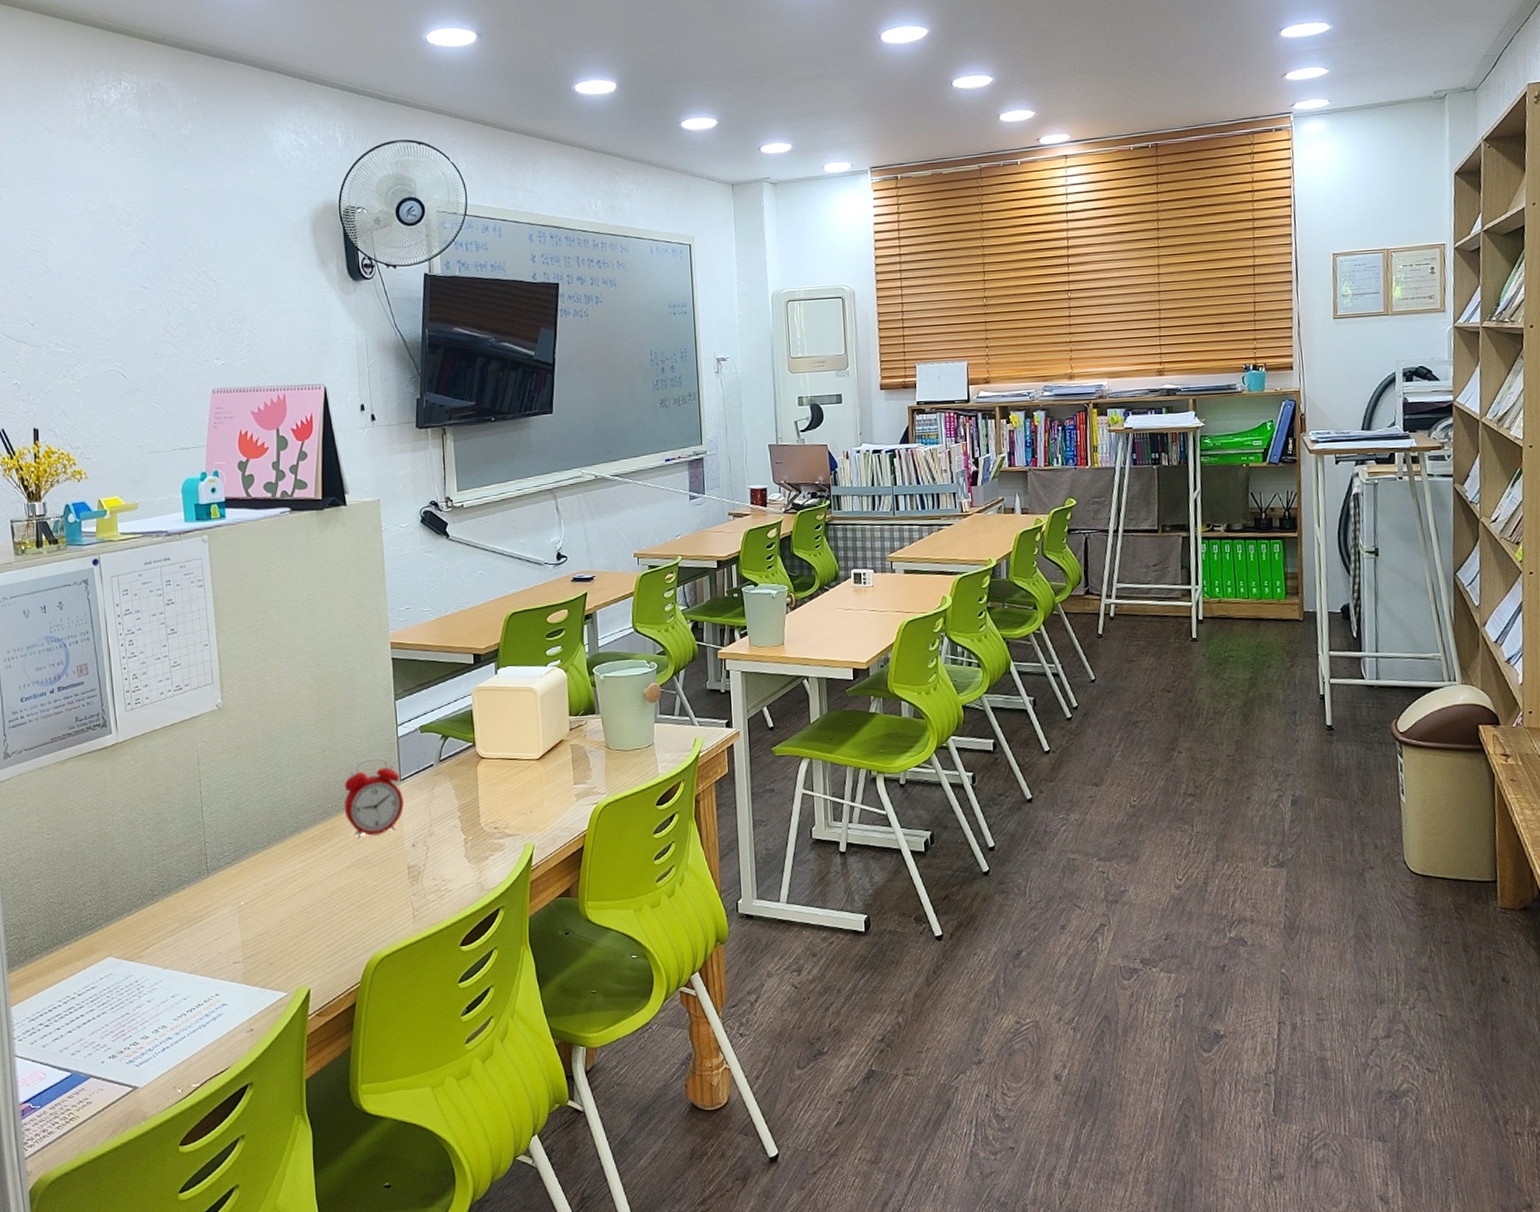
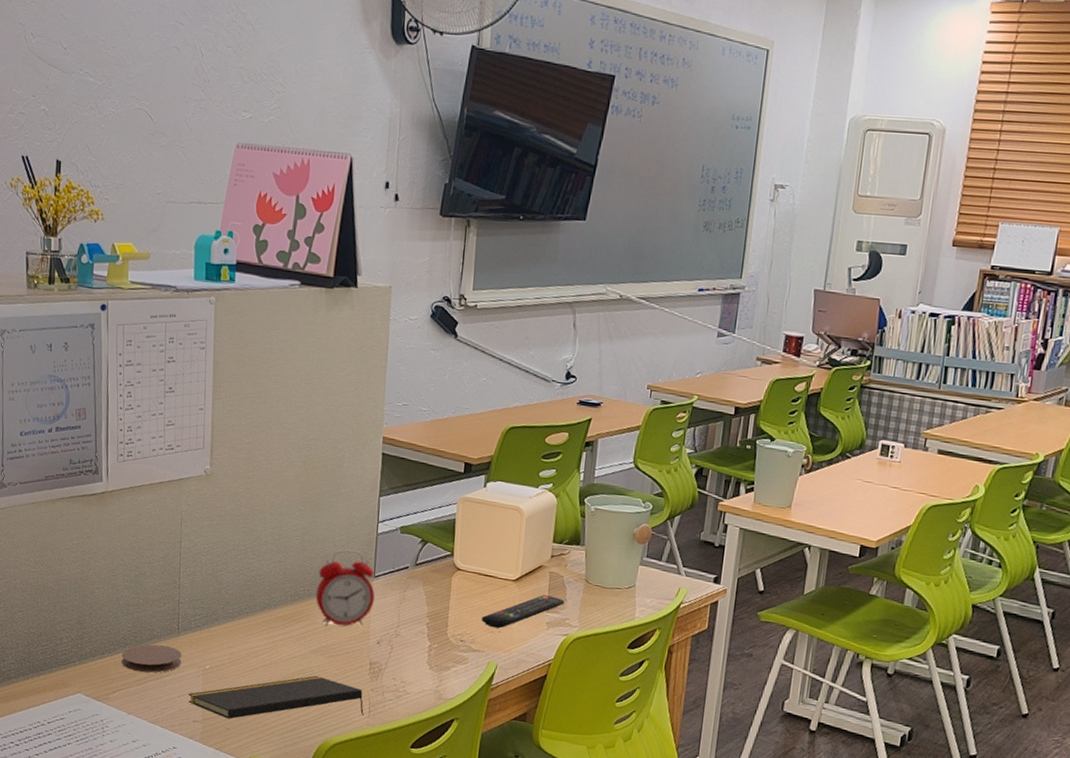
coaster: none [150,890,215,923] -> present [121,644,182,673]
notepad: none [226,890,409,953] -> present [188,675,364,719]
remote control: none [512,768,590,810] -> present [482,595,565,629]

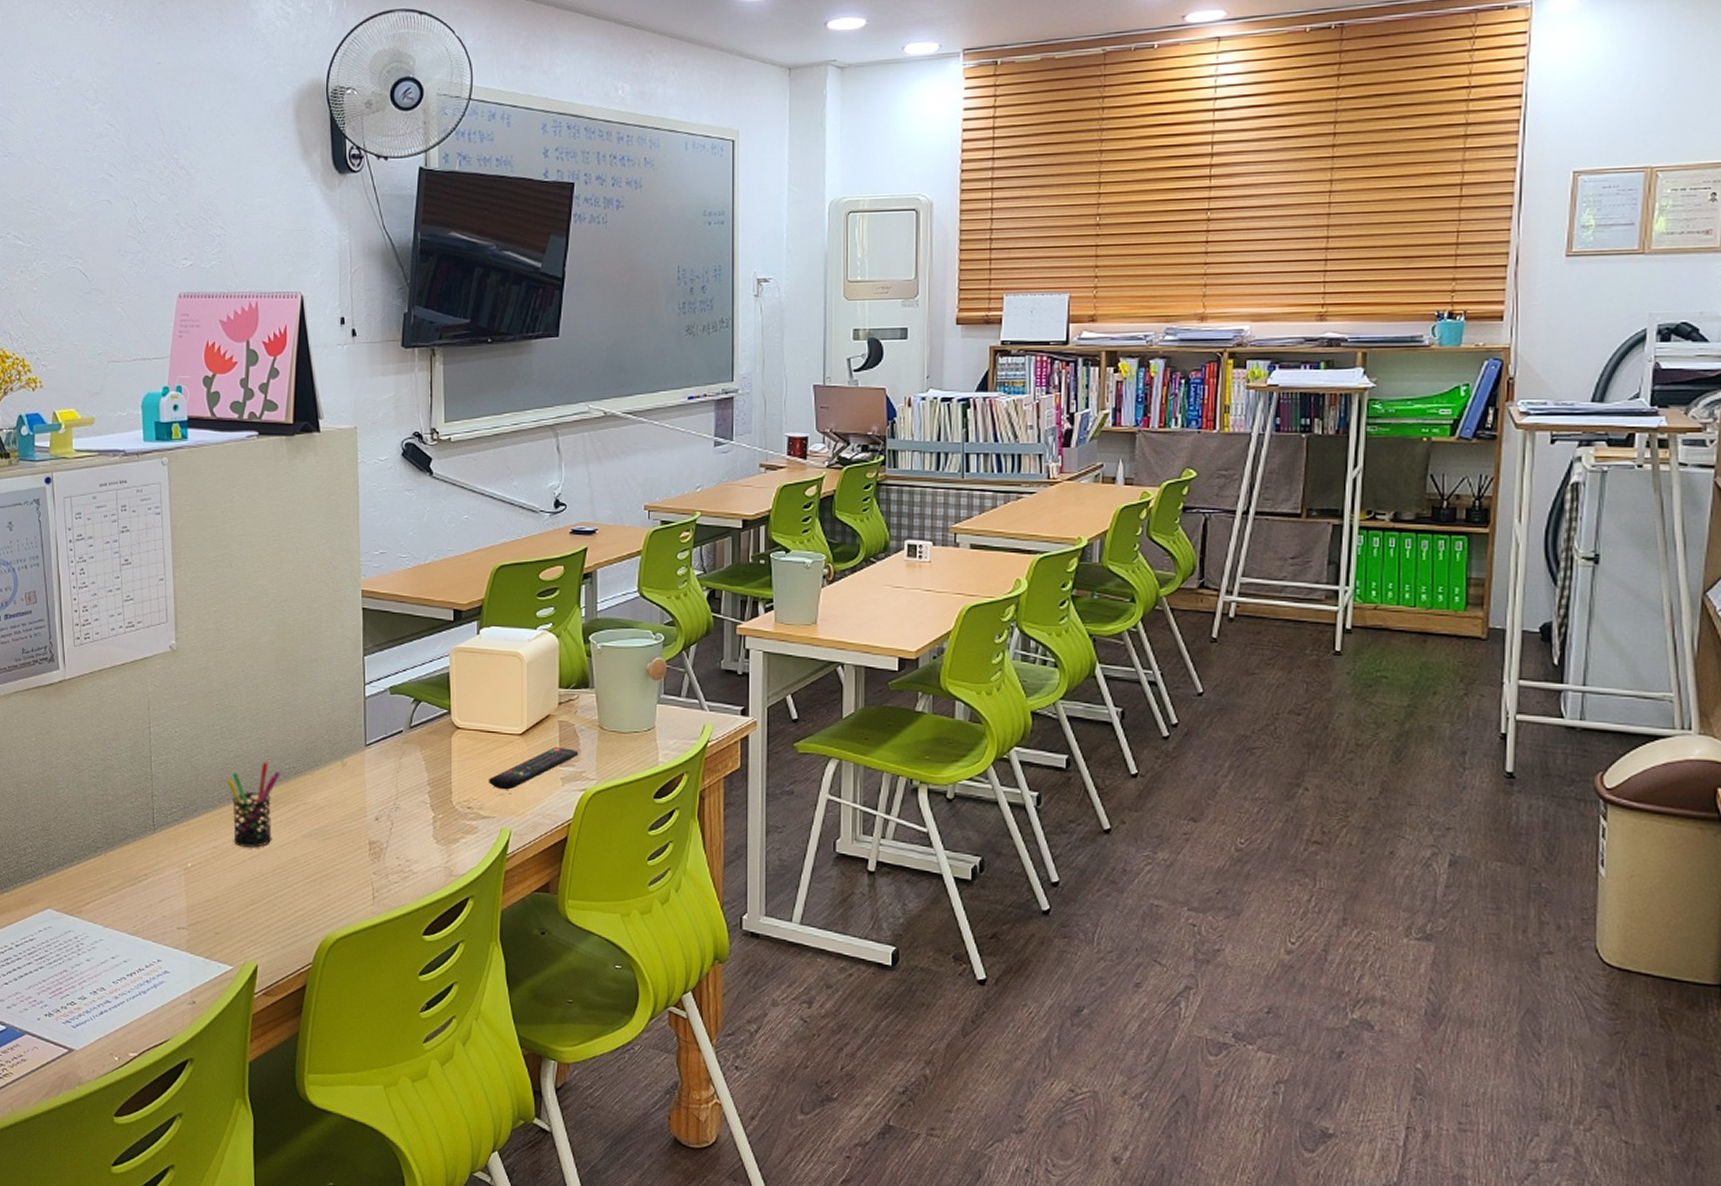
coaster: present [121,644,182,673] -> none [93,845,160,879]
notepad: present [188,675,364,719] -> none [170,862,367,922]
pen holder: none [247,582,295,657] -> present [227,761,280,848]
alarm clock: present [315,549,375,626] -> none [302,718,368,806]

